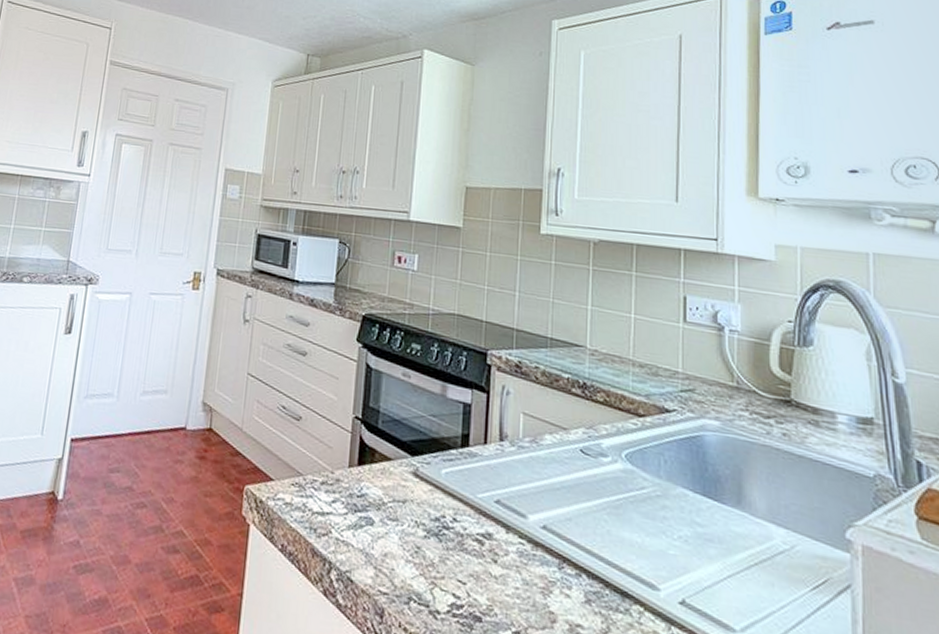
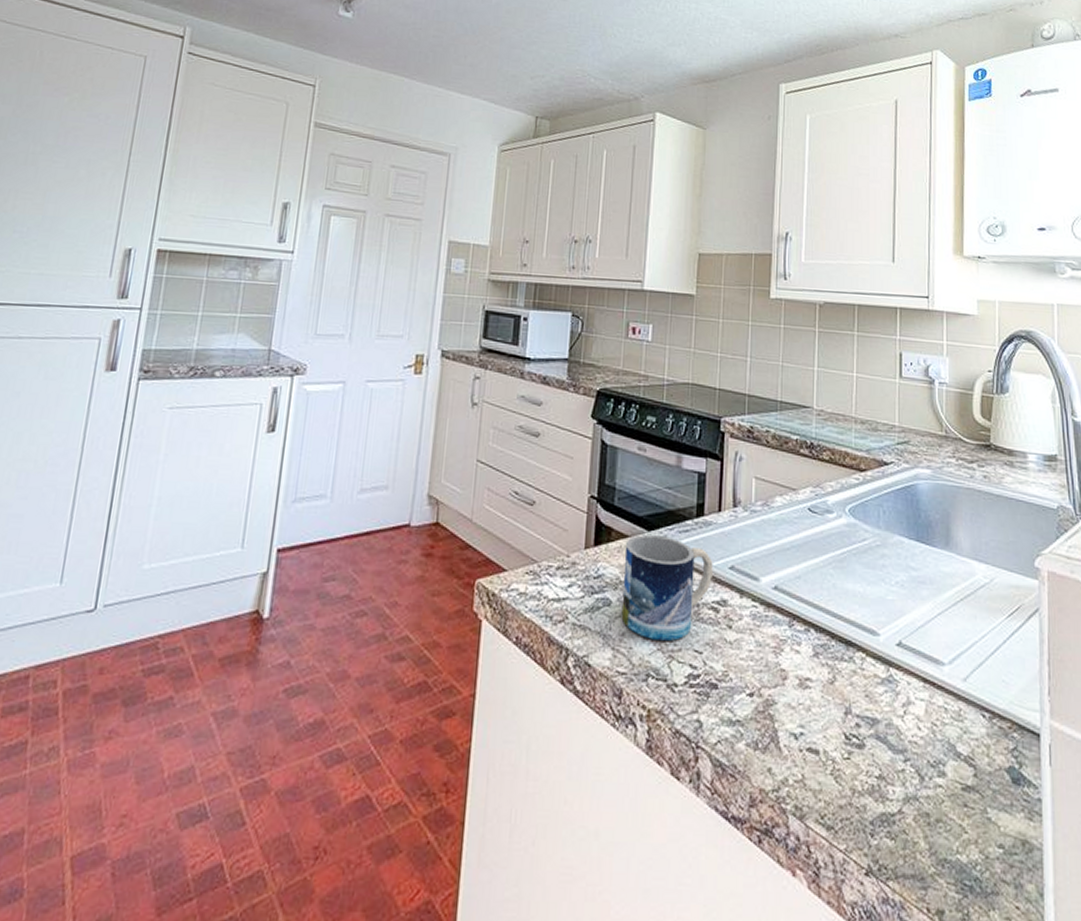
mug: none [384,459,478,568] -> present [621,535,713,641]

